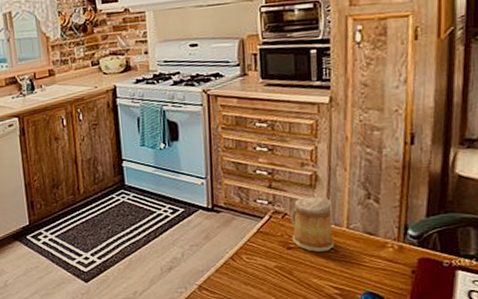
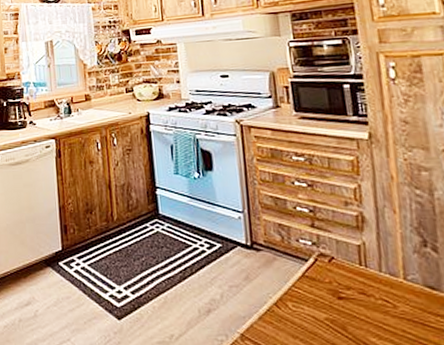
mug: present [290,196,335,252] -> none [337,240,393,305]

